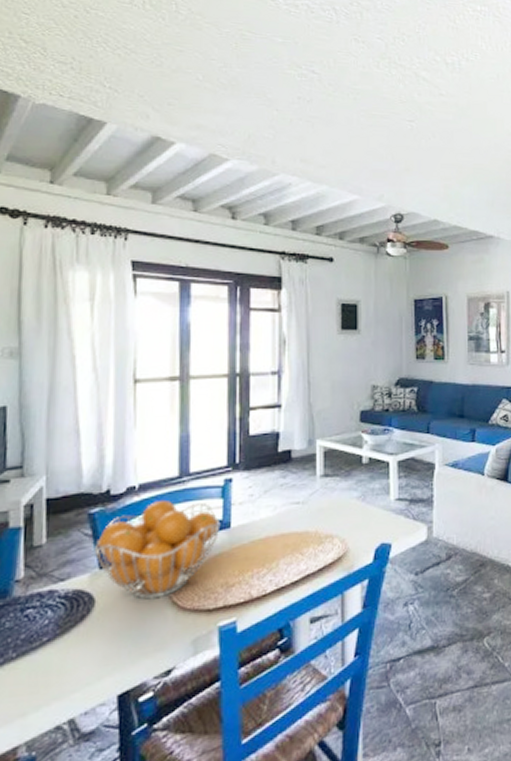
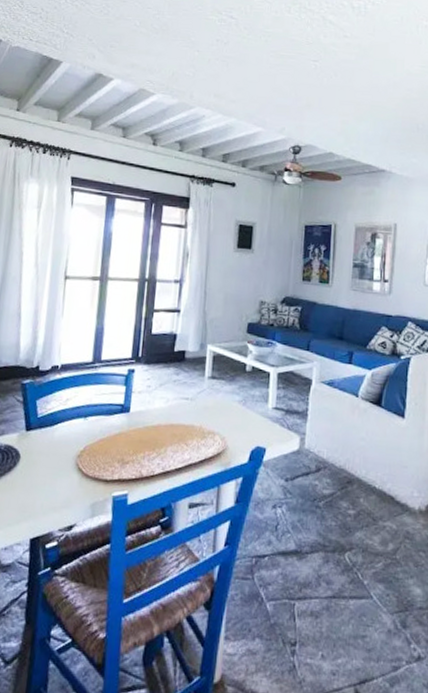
fruit basket: present [94,499,221,600] -> none [23,380,122,463]

